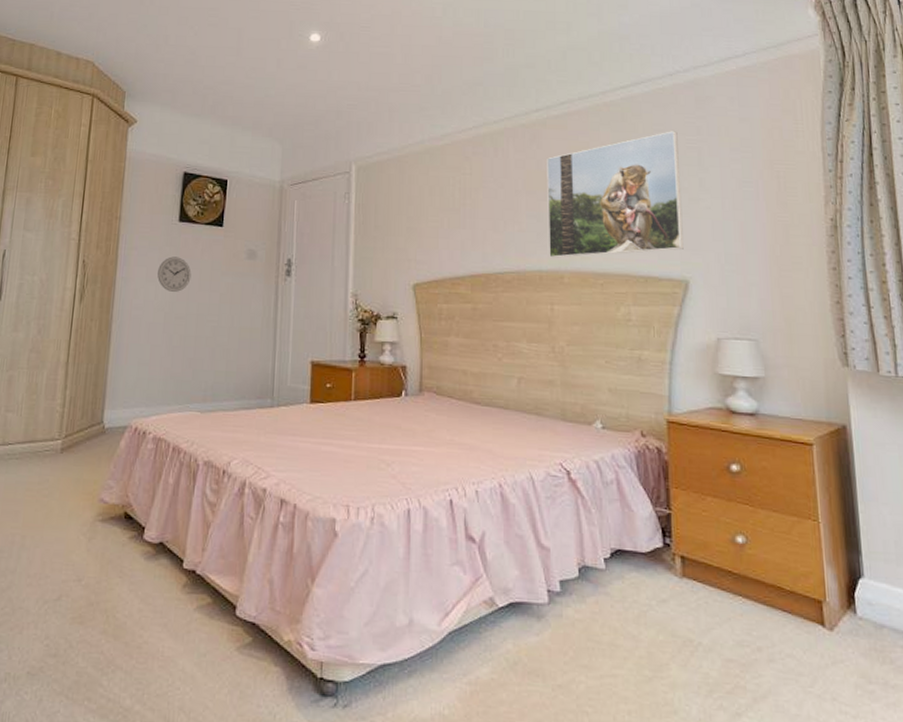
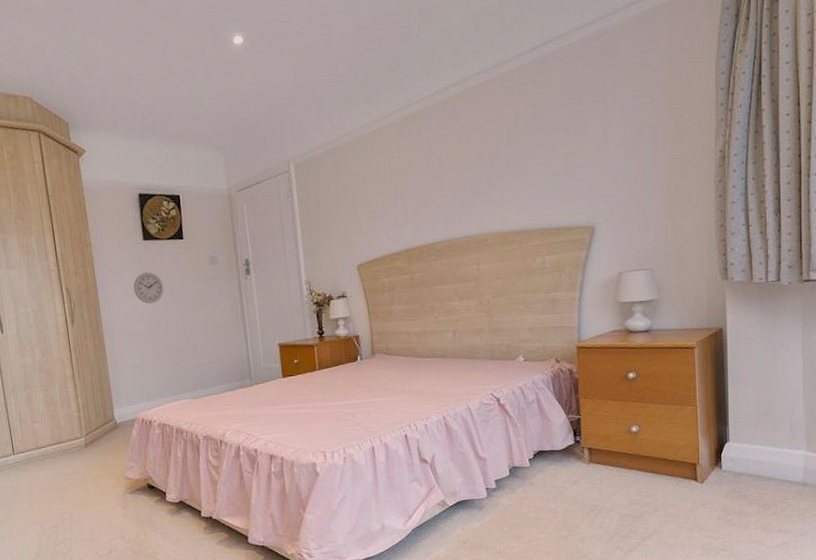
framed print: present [547,131,684,258] -> none [466,86,590,224]

